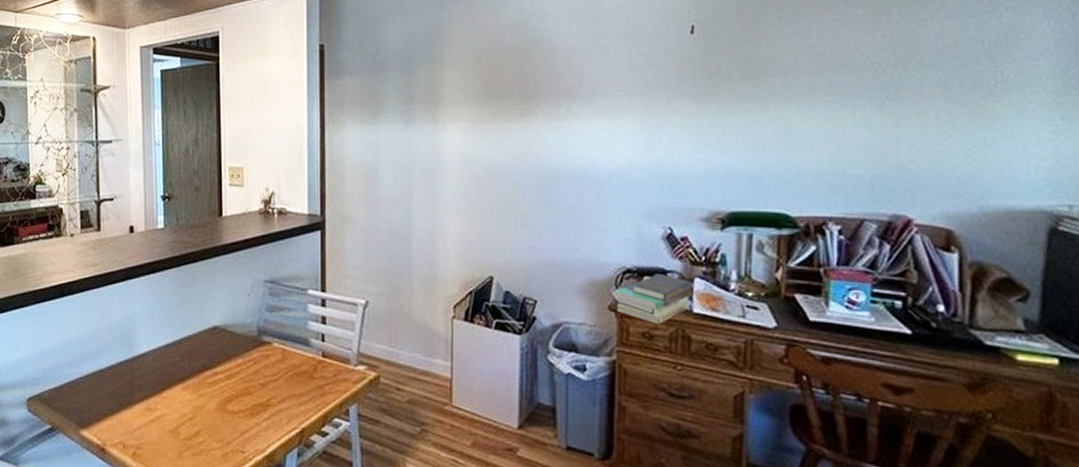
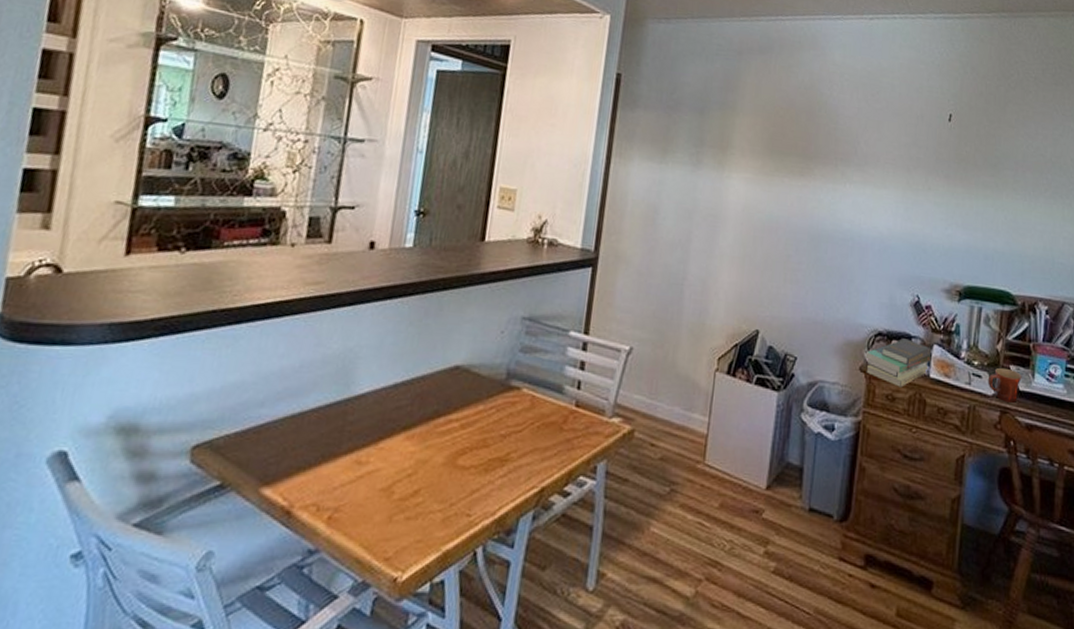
mug: none [766,297,812,336] -> present [987,367,1022,404]

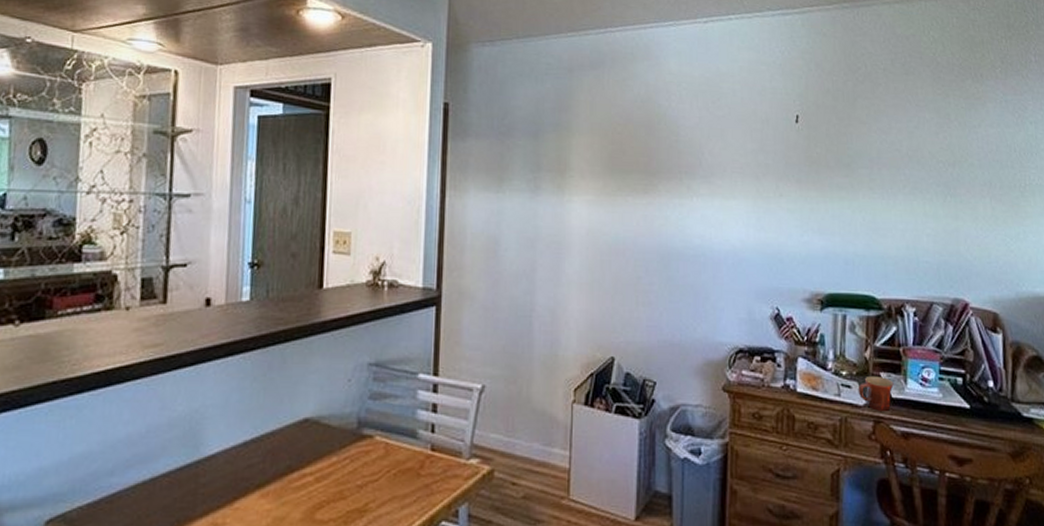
books: present [866,338,932,388] -> none [729,354,797,405]

